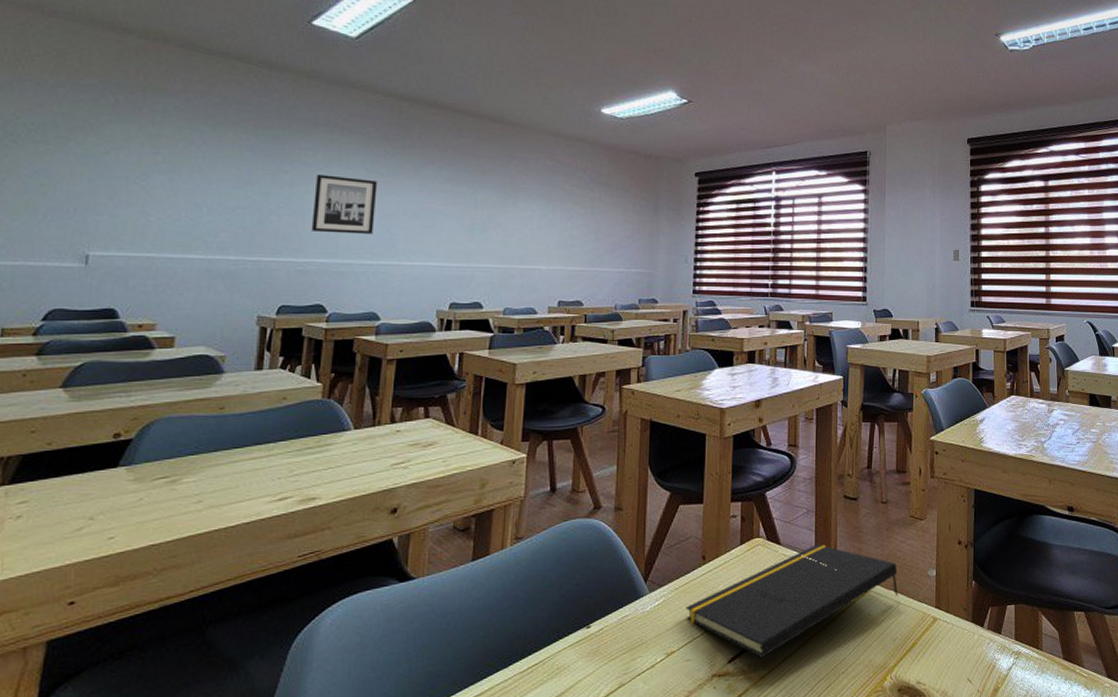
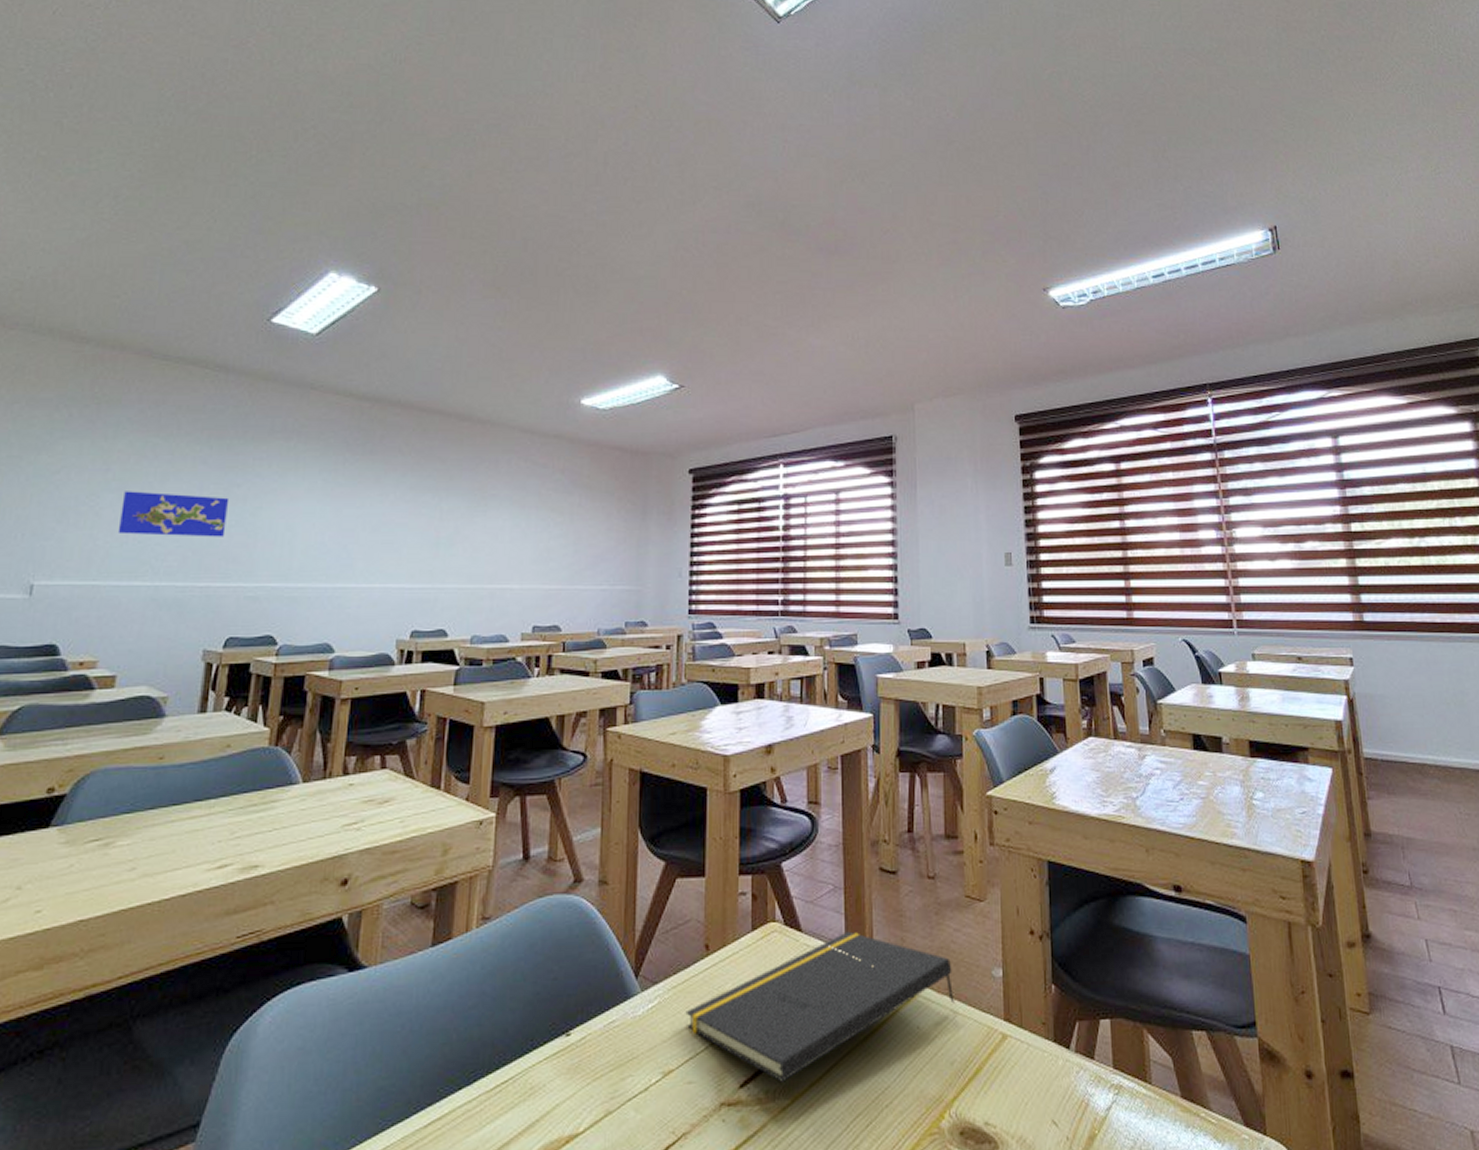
world map: none [169,173,277,218] -> present [117,491,230,537]
wall art: present [311,175,378,234] -> none [263,487,335,553]

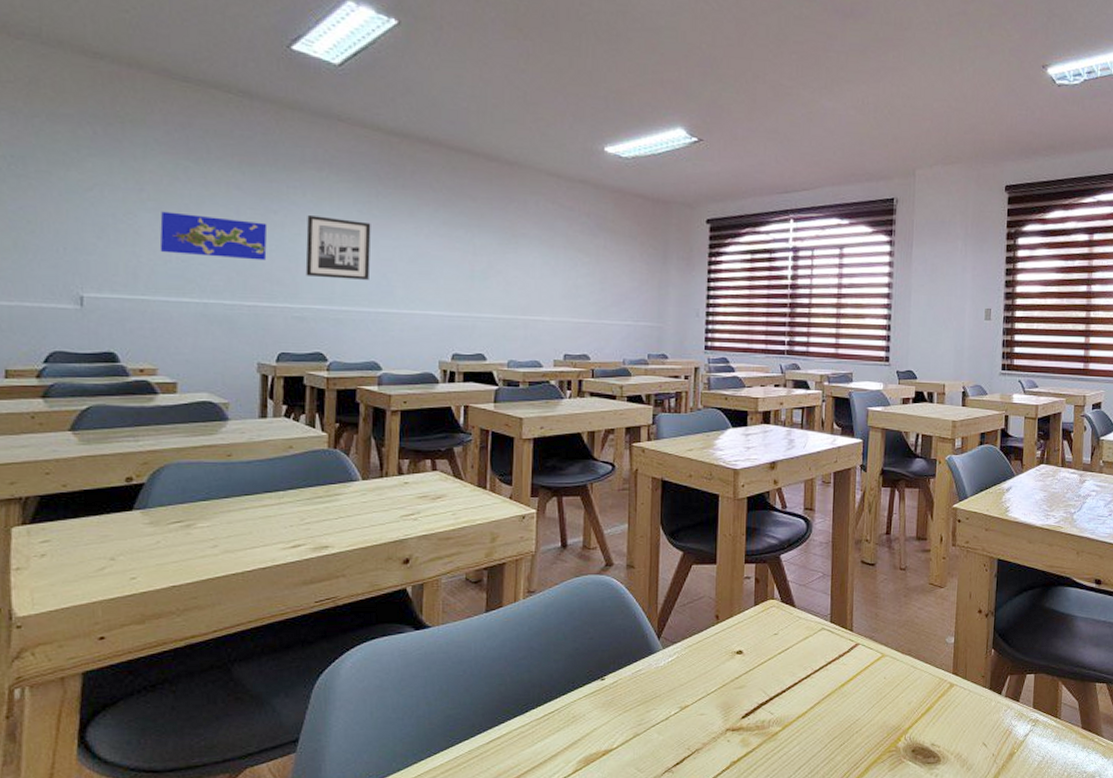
wall art: none [263,487,335,553] -> present [305,216,371,280]
notepad: present [685,931,955,1082] -> none [699,607,915,715]

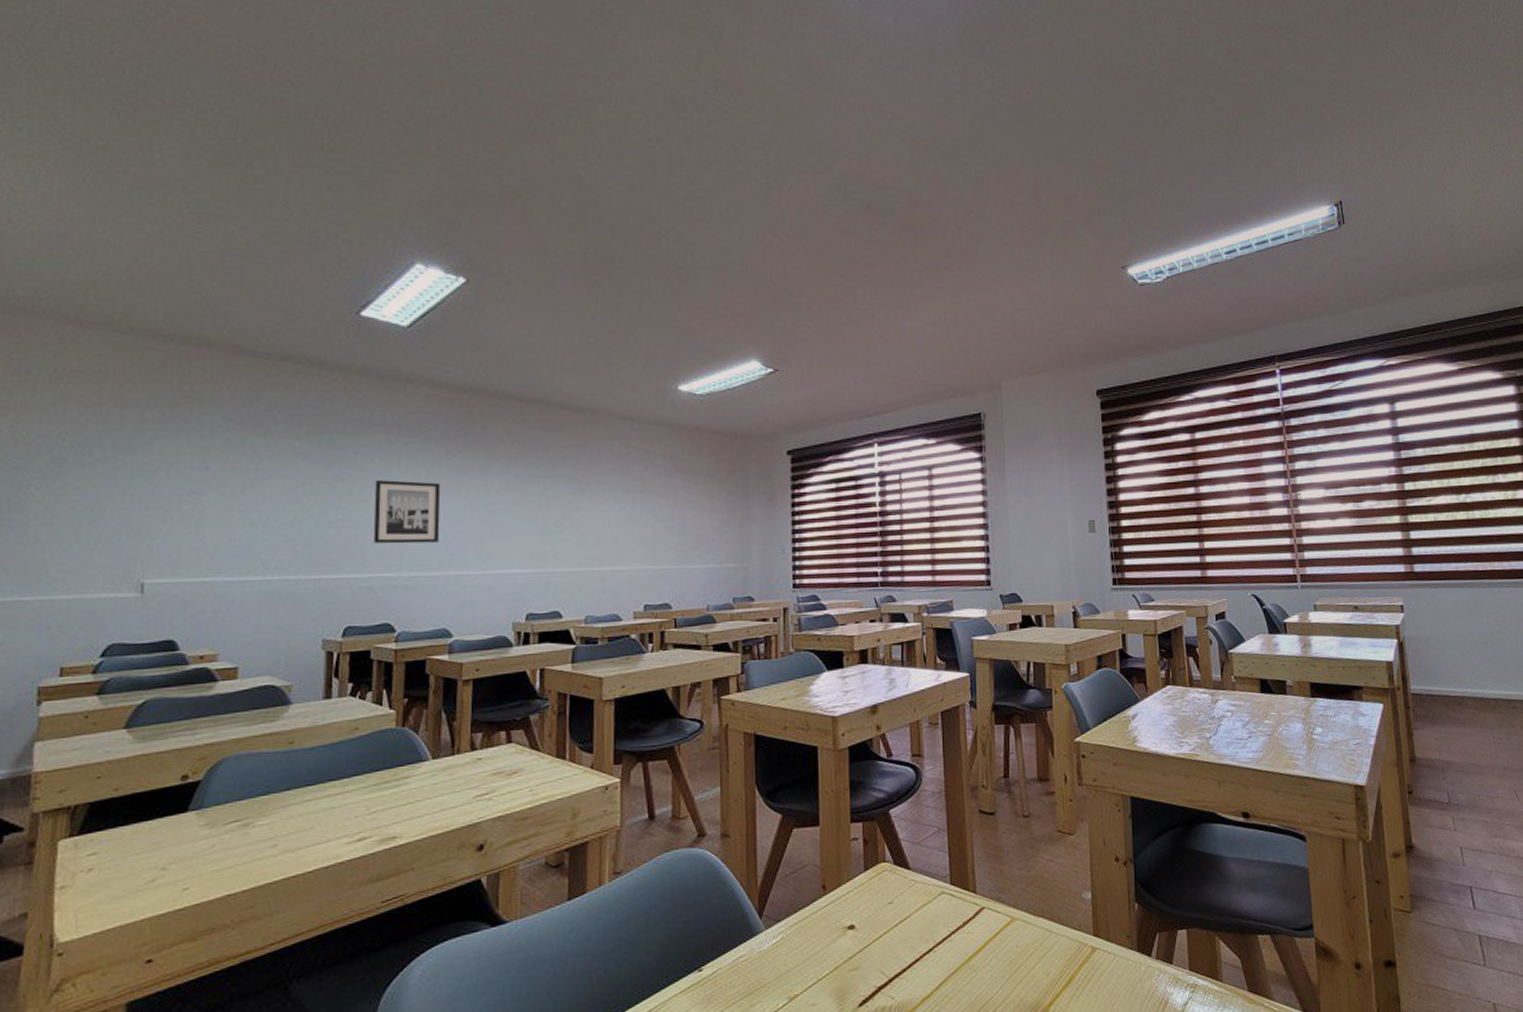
world map: present [159,211,268,261] -> none [224,488,335,532]

